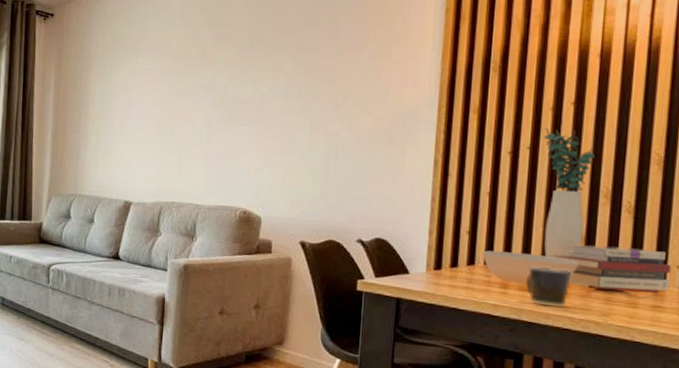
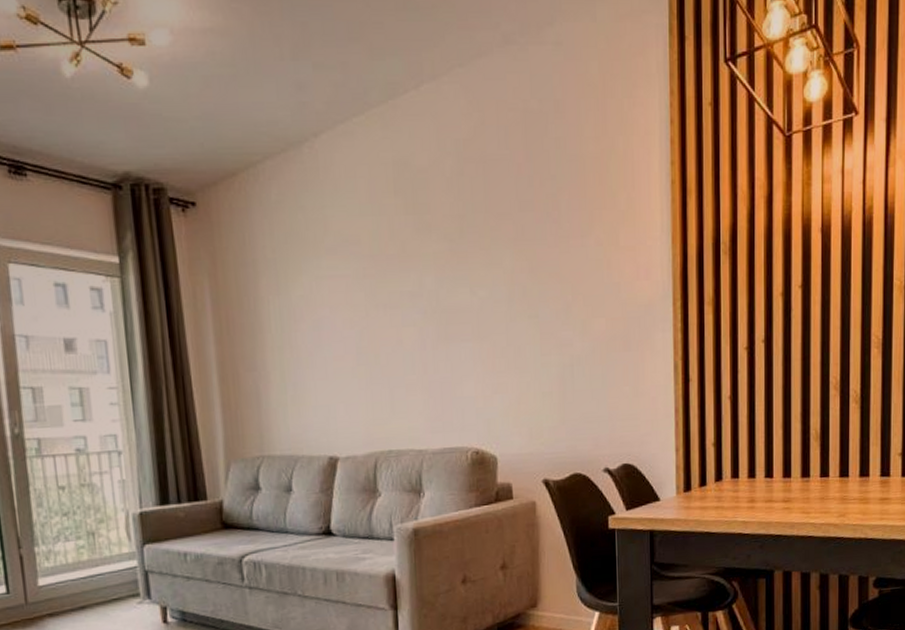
bowl: present [482,250,580,285] -> none [728,459,817,496]
mug: present [526,267,572,307] -> none [771,472,811,515]
vase: present [543,127,595,257] -> none [776,315,824,461]
books: present [551,245,671,294] -> none [791,440,894,490]

